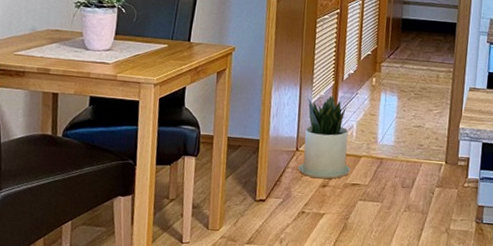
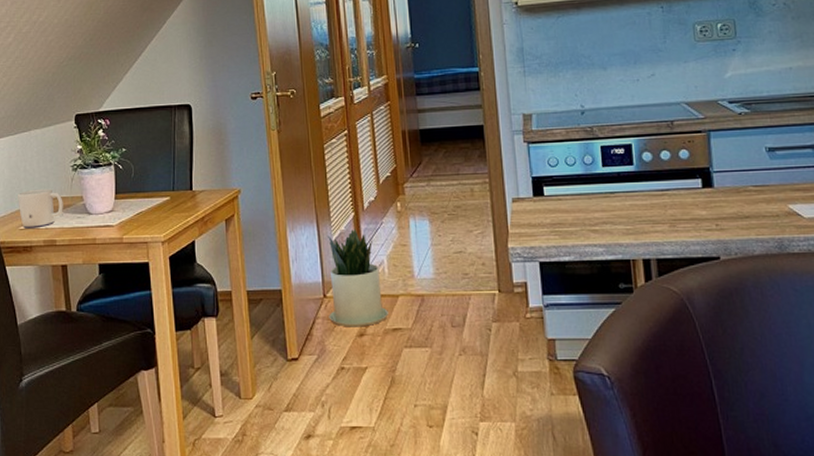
mug: none [15,19,62,55] -> present [18,188,63,229]

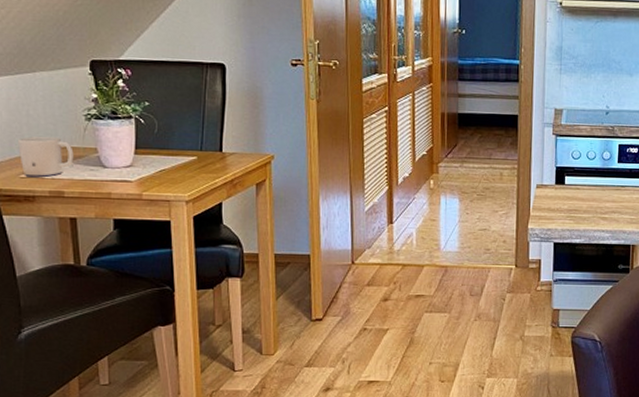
planter: present [328,228,388,327] -> none [355,201,413,293]

